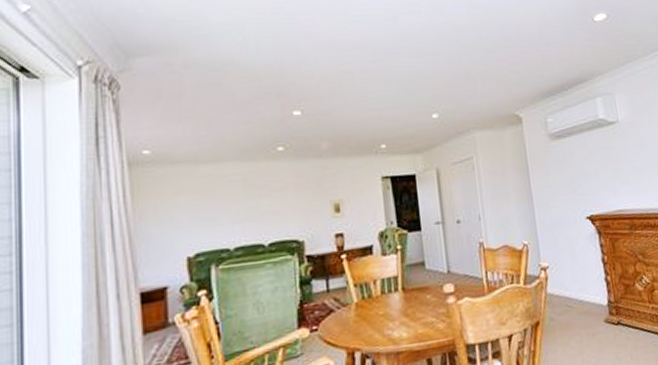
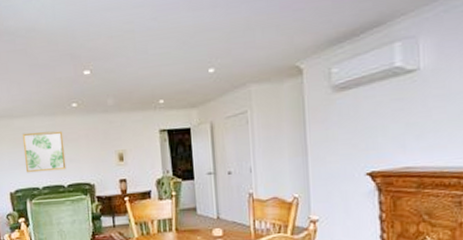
wall art: none [209,178,268,231] -> present [22,130,66,173]

